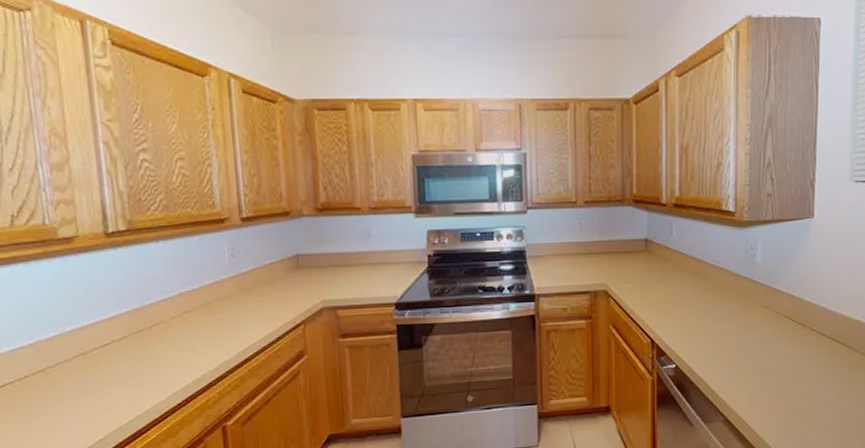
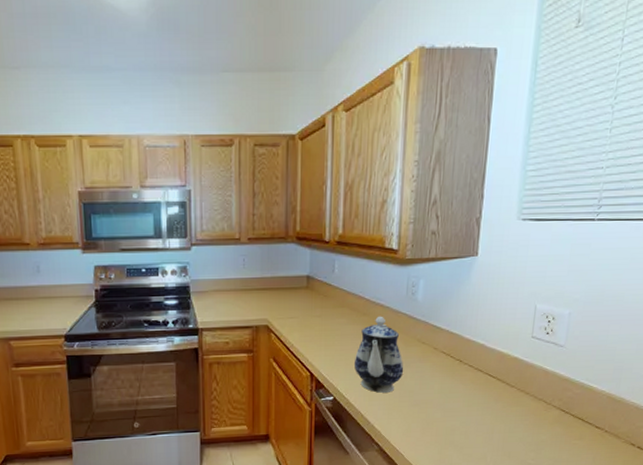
teapot: none [695,279,746,360] -> present [353,316,404,393]

